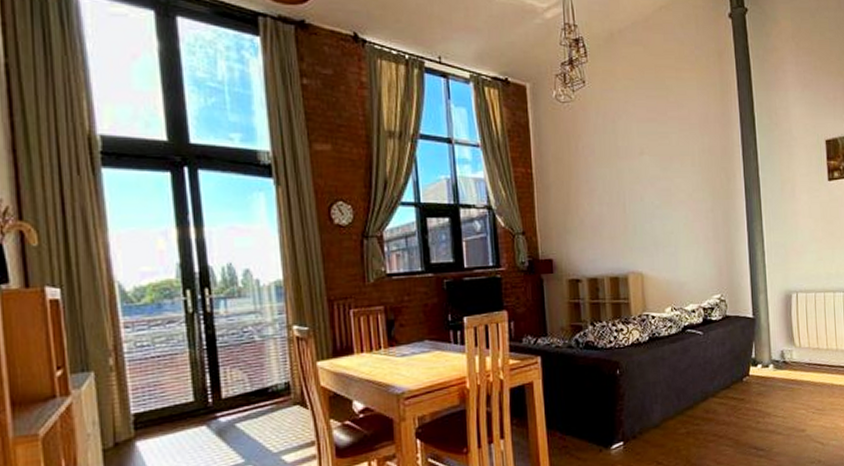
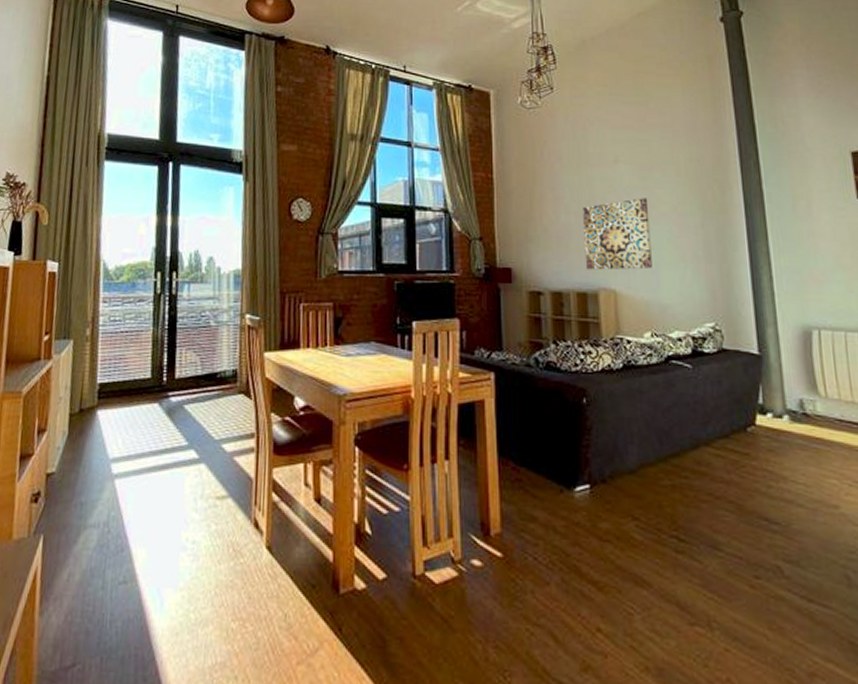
wall art: none [614,187,672,256] -> present [583,198,652,270]

